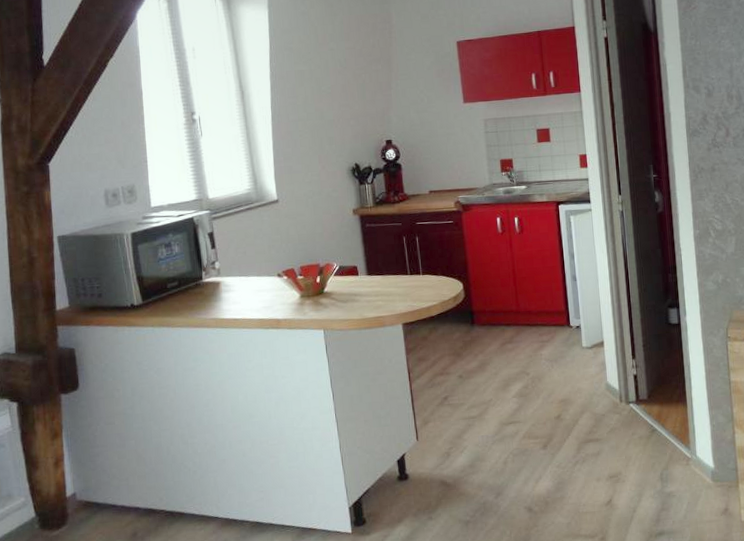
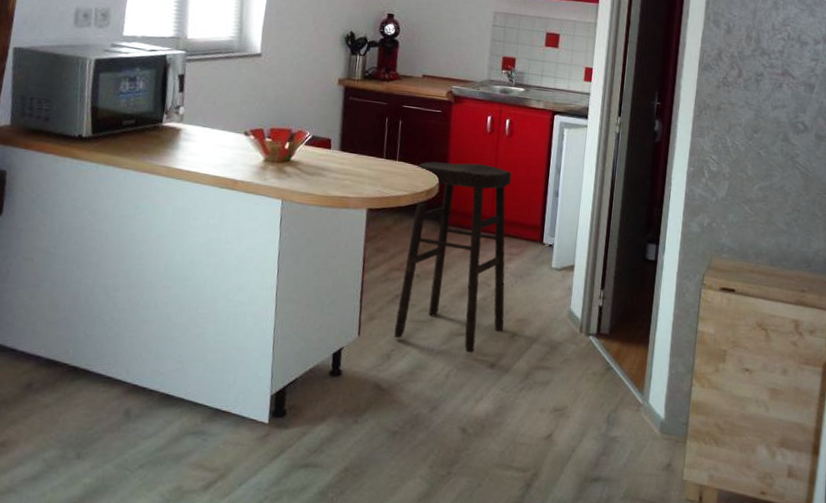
stool: none [440,263,548,439] -> present [394,161,512,353]

